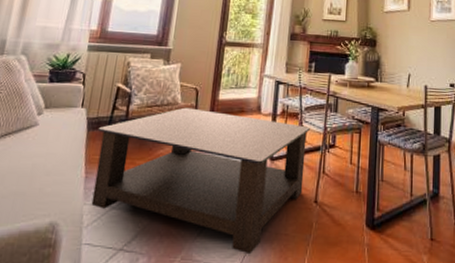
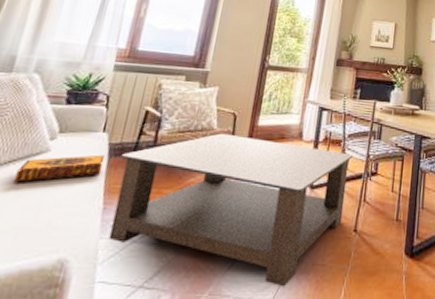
hardback book: none [10,128,85,154] -> present [14,154,105,183]

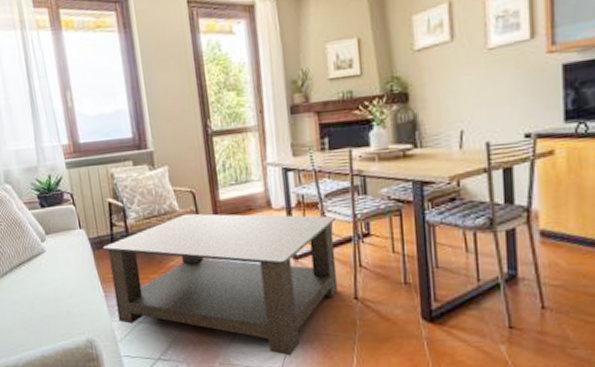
hardback book: present [14,154,105,183] -> none [28,249,92,281]

